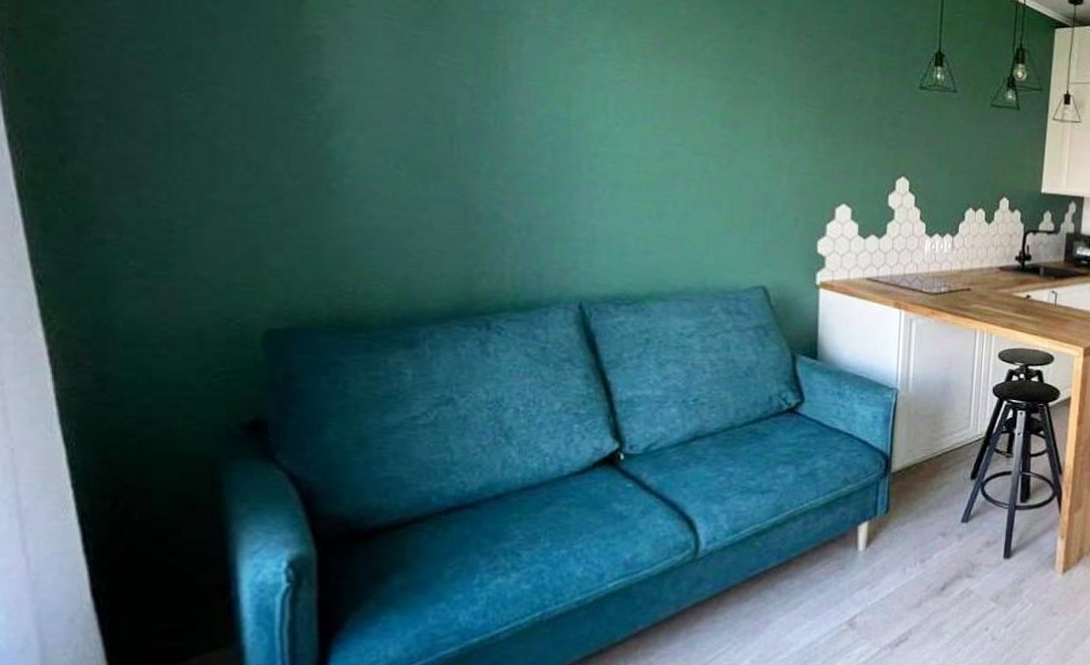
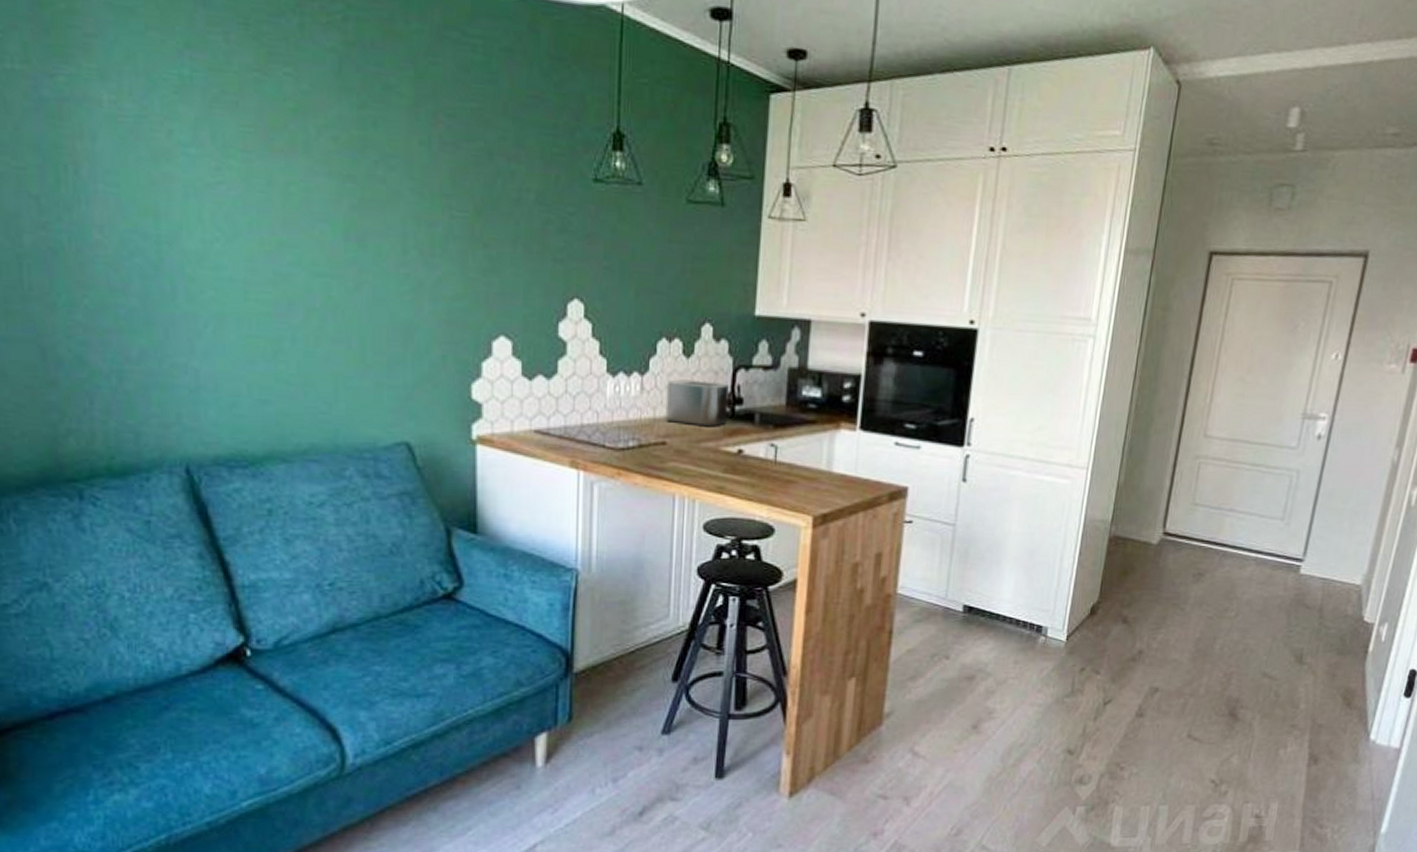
toaster: none [970,240,1020,278] -> present [665,379,729,427]

